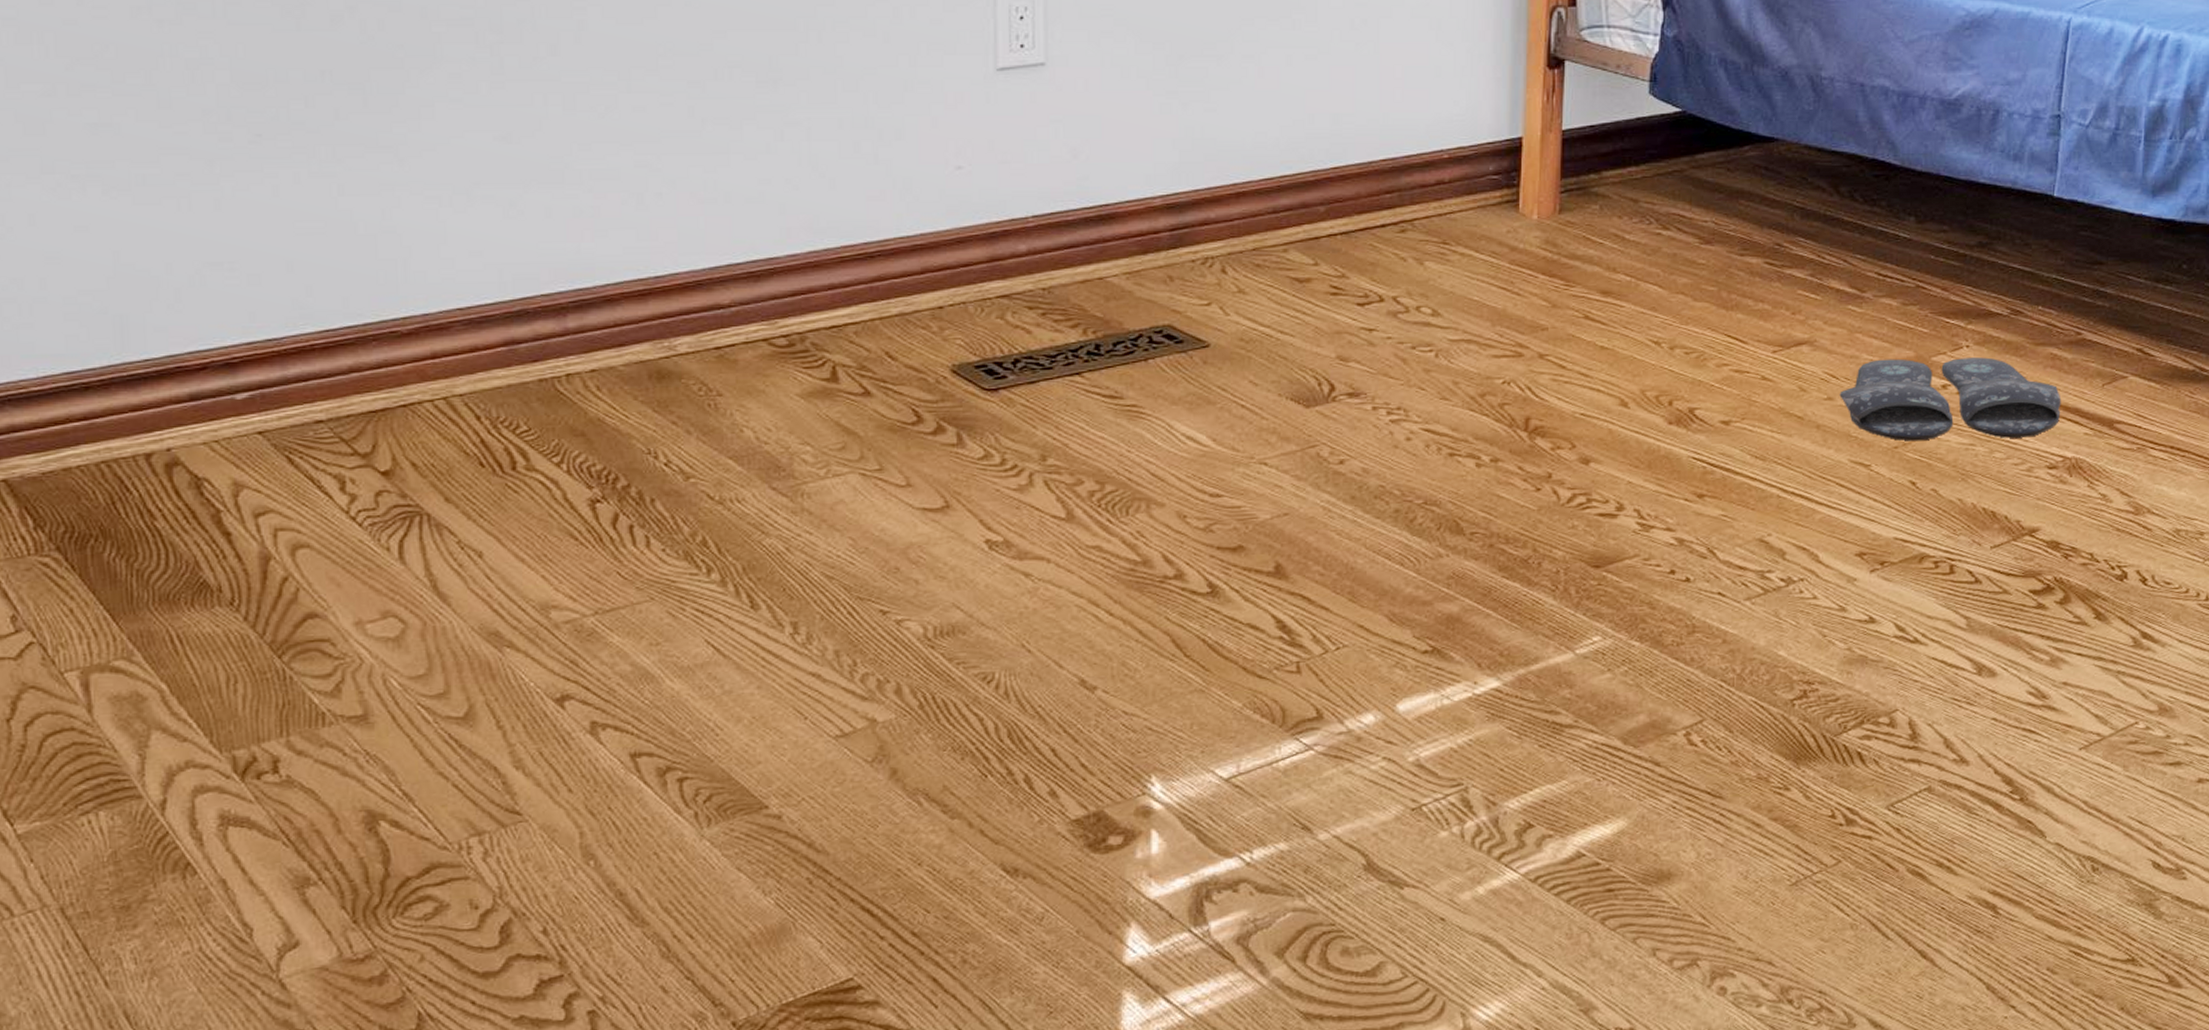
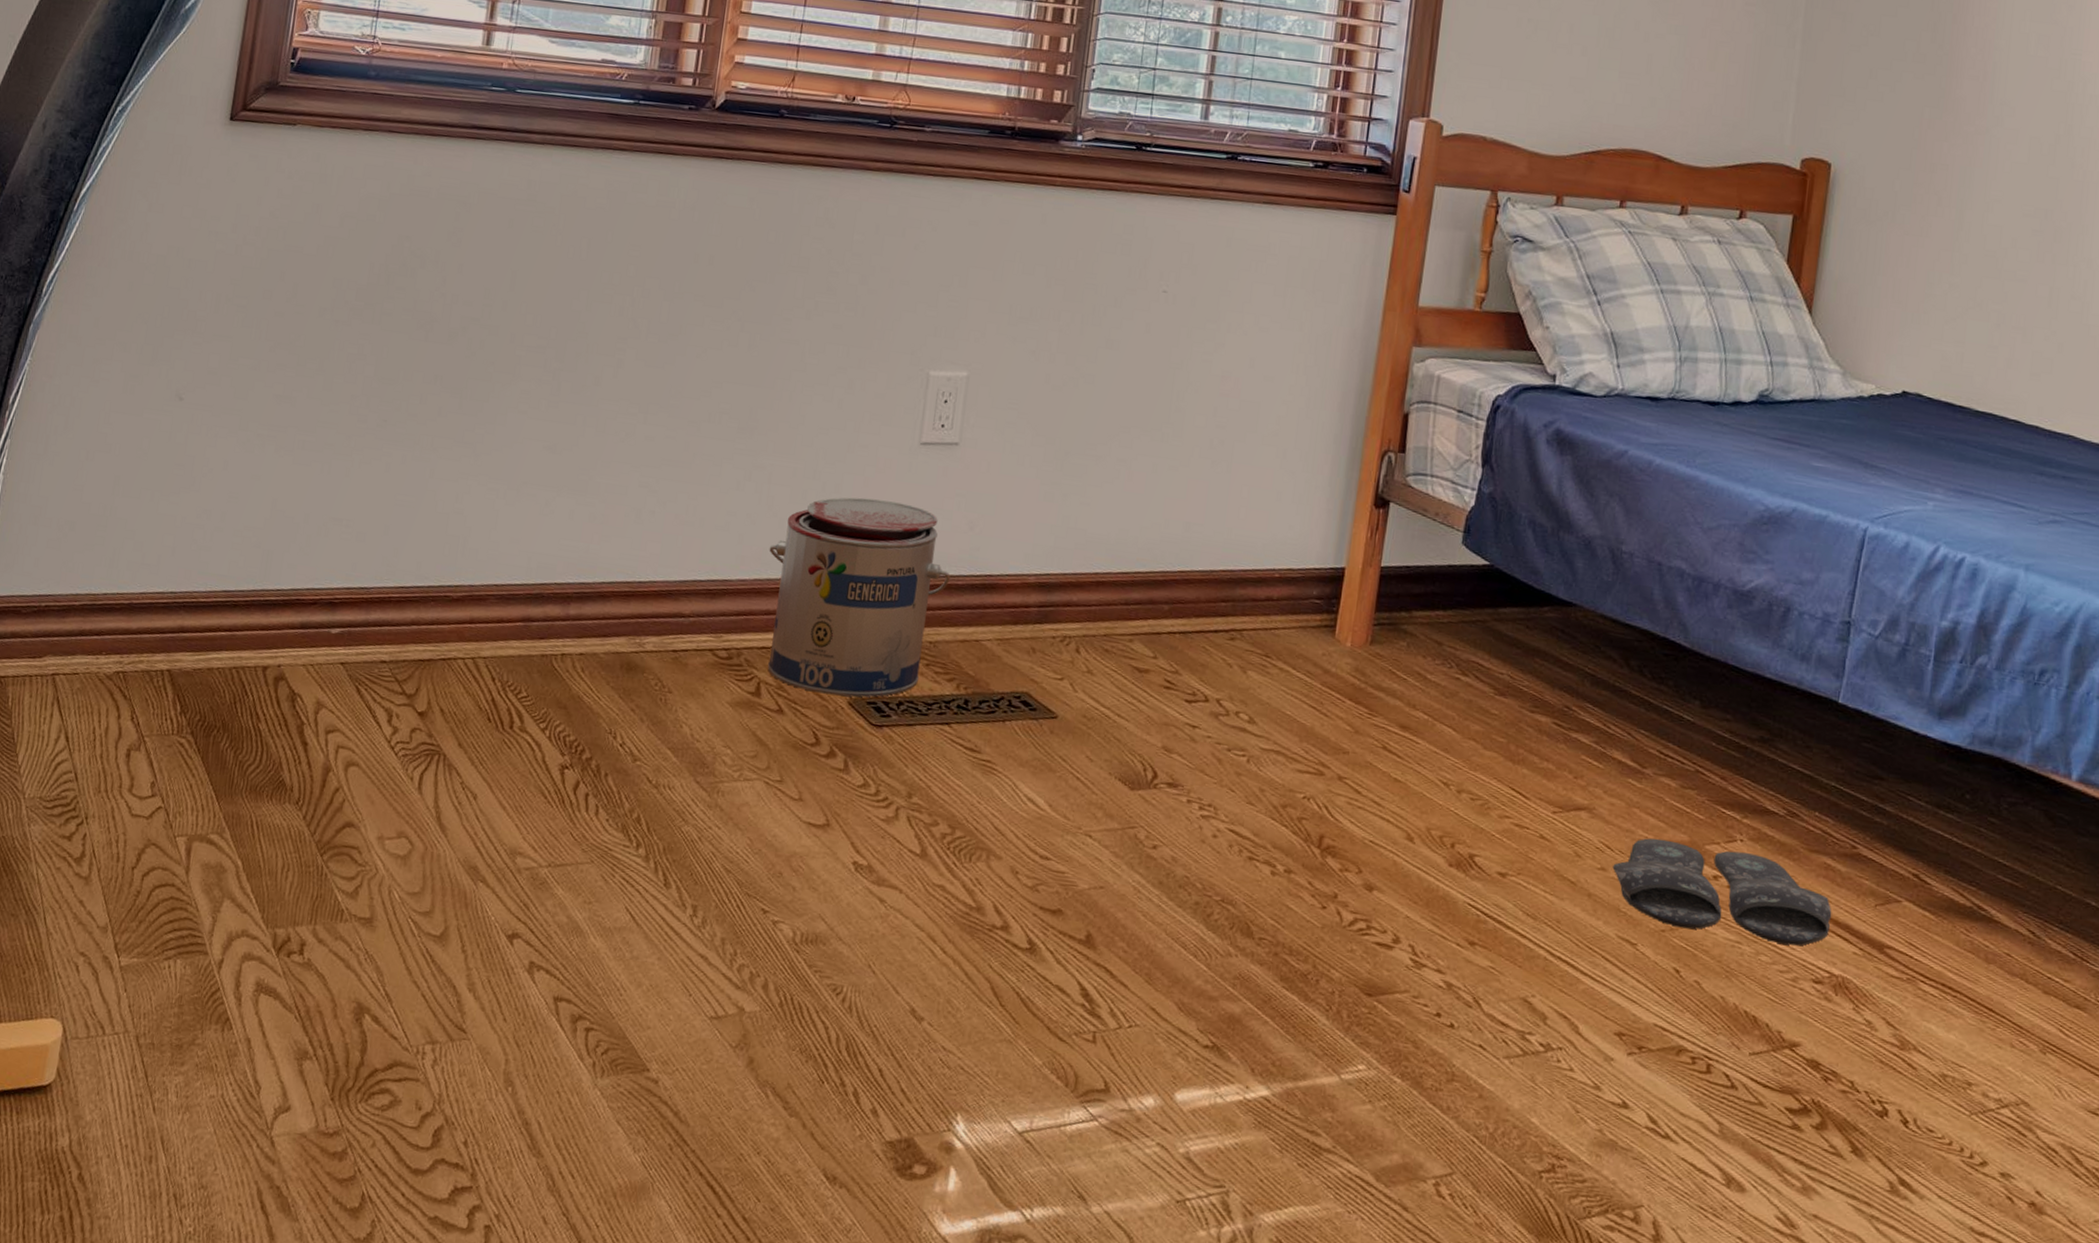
paint can: none [821,140,1057,366] -> present [767,497,951,697]

